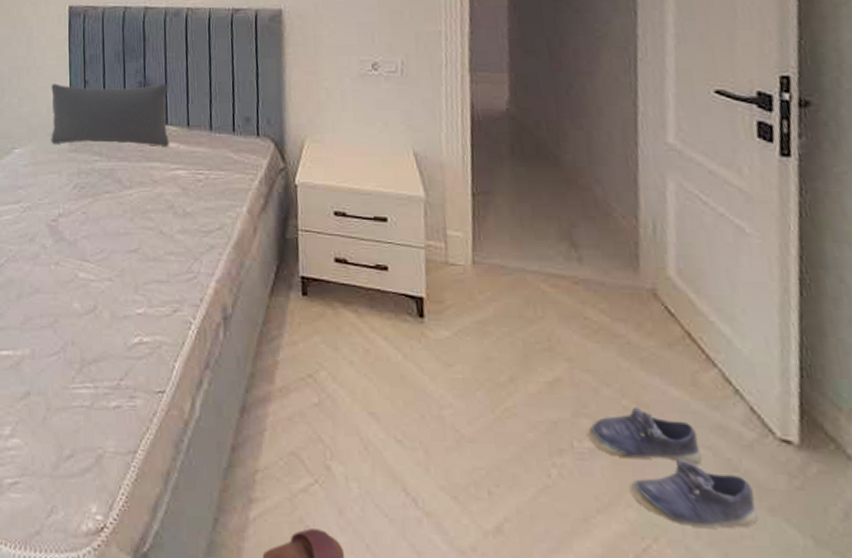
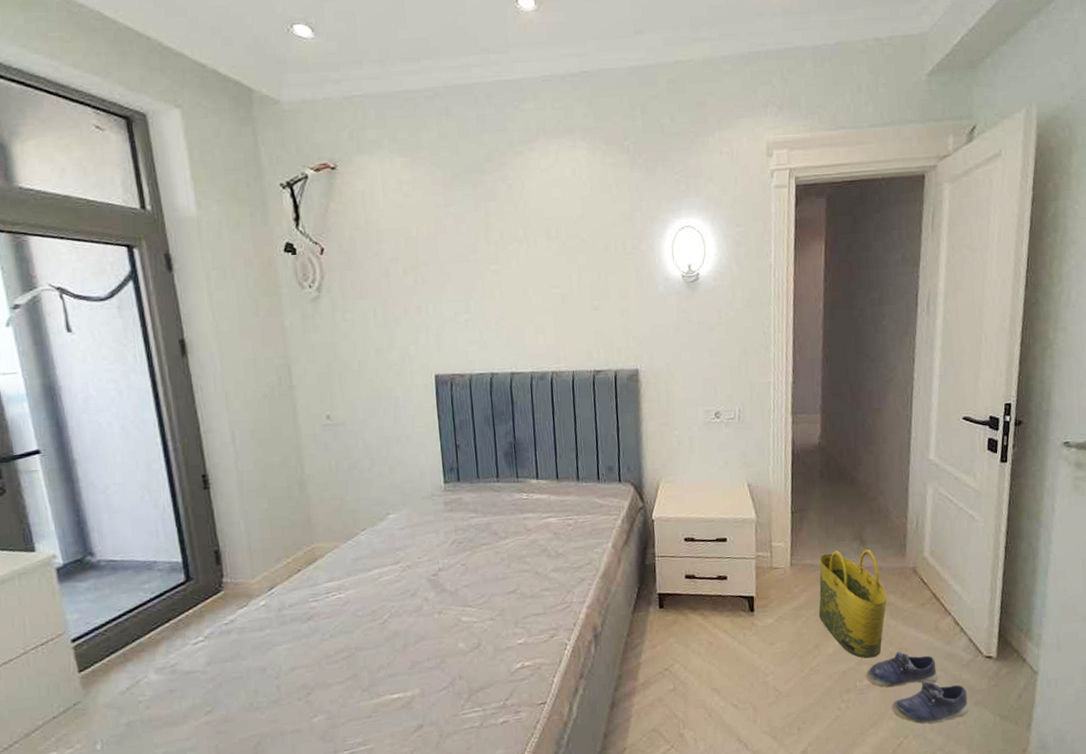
pillow: present [51,83,169,146] -> none [422,442,541,506]
tote bag: none [512,251,615,410] -> present [819,549,888,658]

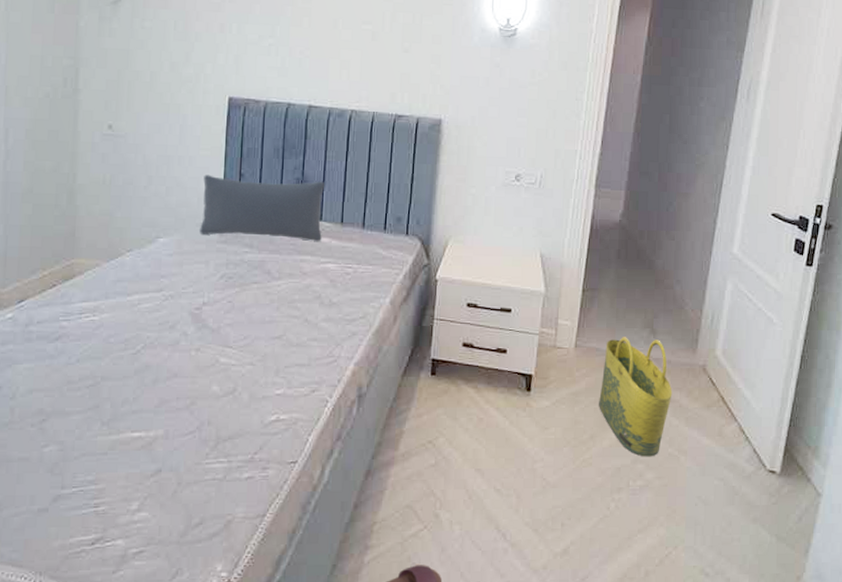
pillow: none [422,442,541,506] -> present [200,175,325,241]
shoe: present [866,651,968,724] -> none [641,453,745,537]

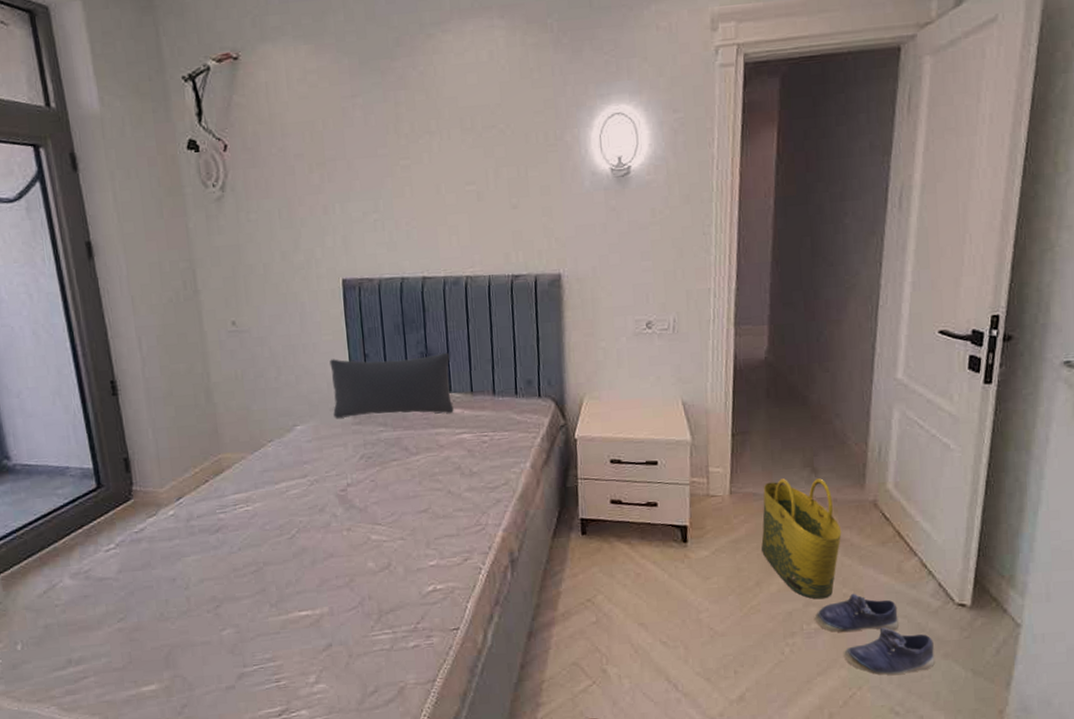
shoe: none [641,453,745,537] -> present [814,593,935,676]

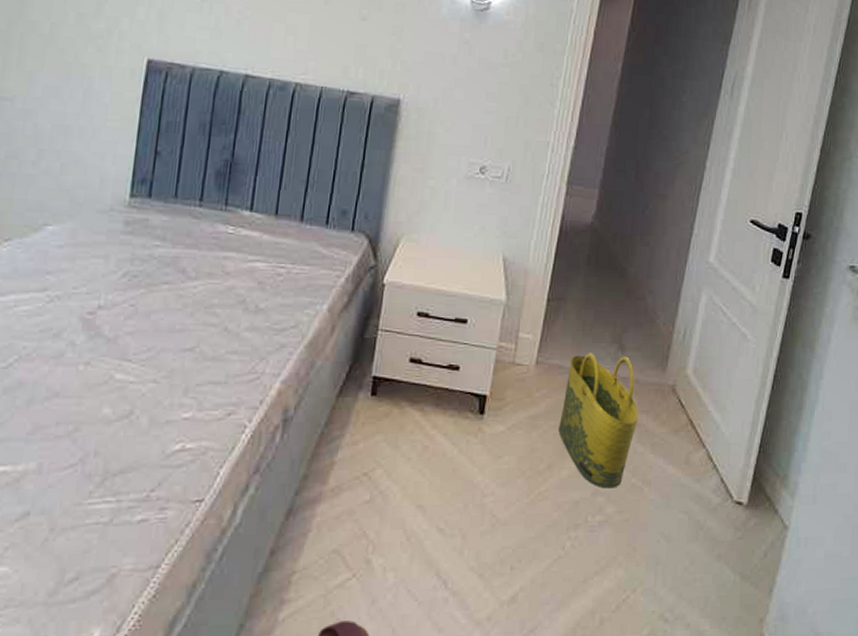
pillow: present [330,352,454,418] -> none [100,150,259,235]
shoe: present [814,593,935,676] -> none [600,484,709,577]

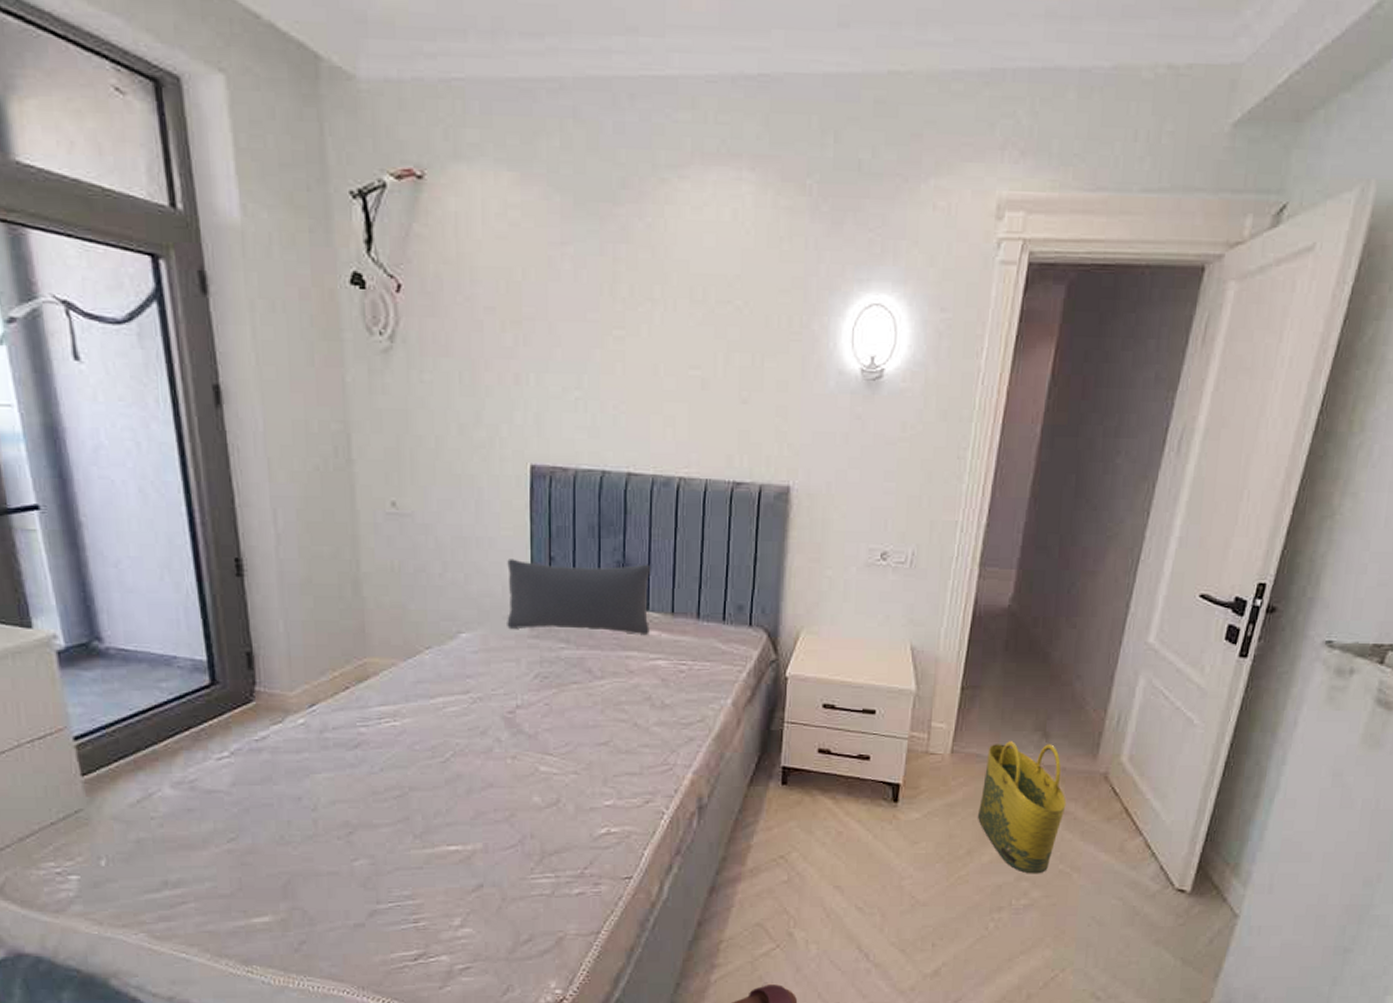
pillow: none [100,150,259,235] -> present [507,559,651,634]

